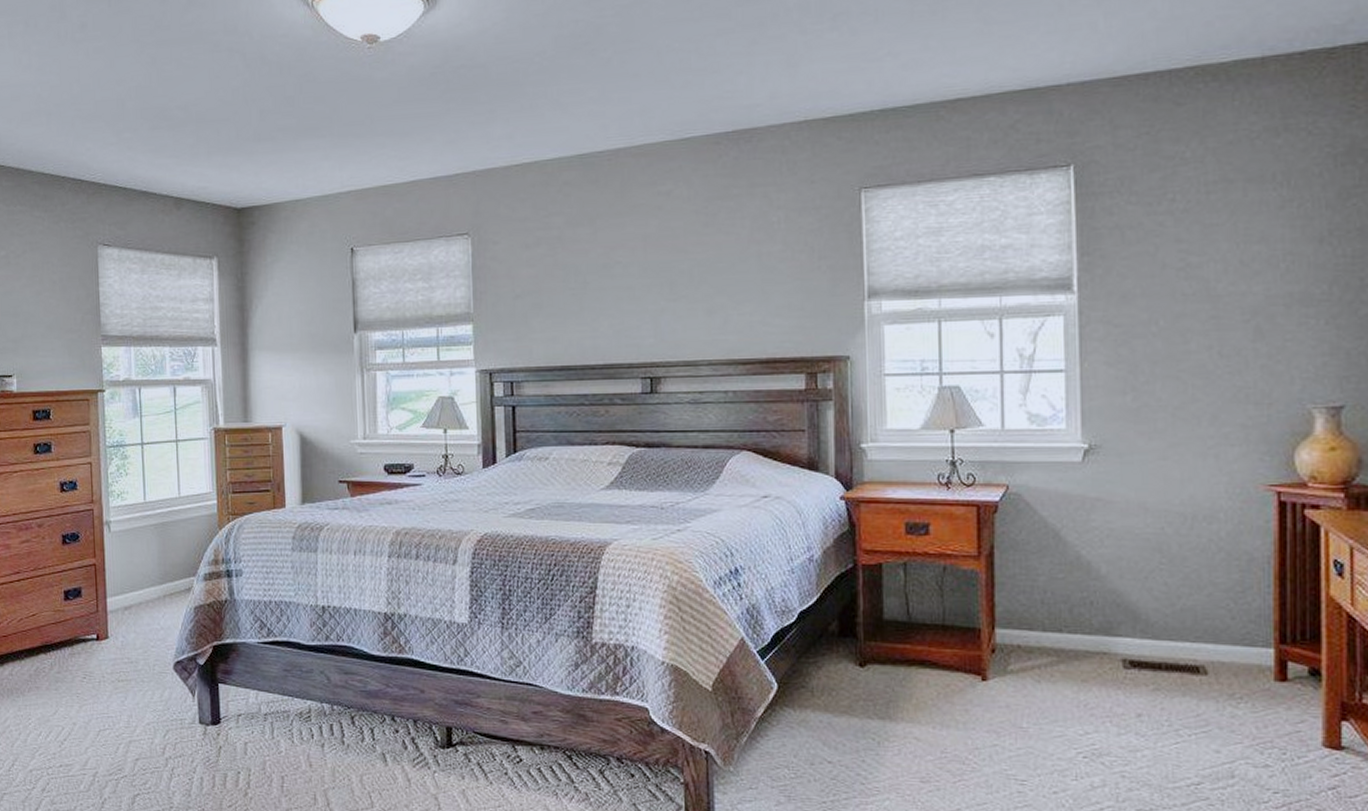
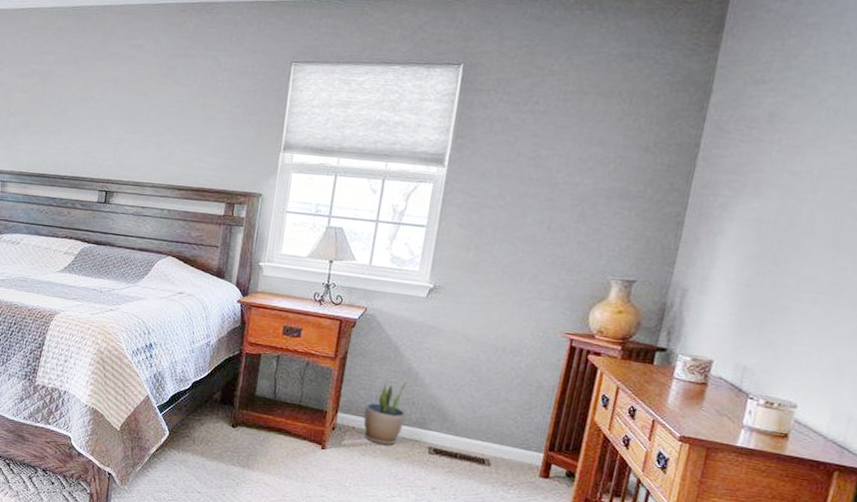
potted plant: none [1029,572,1083,665] -> present [363,379,410,445]

